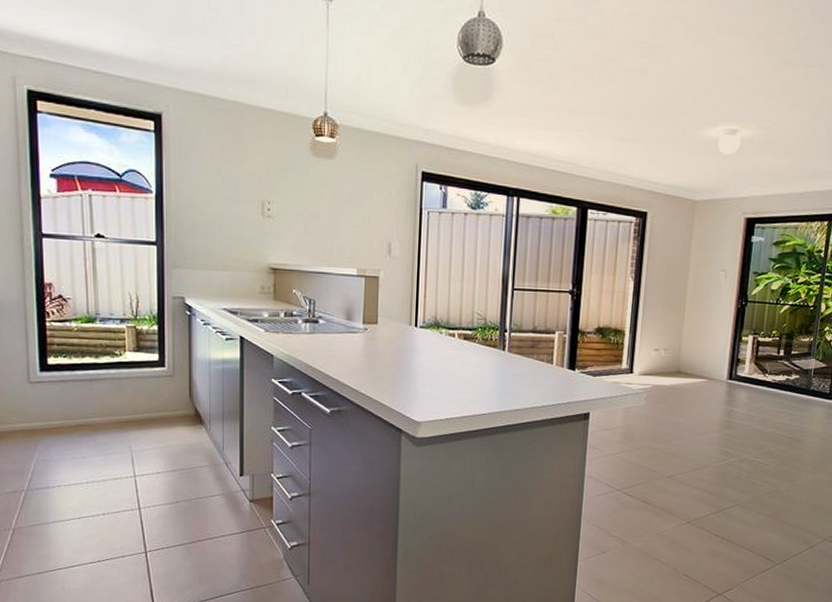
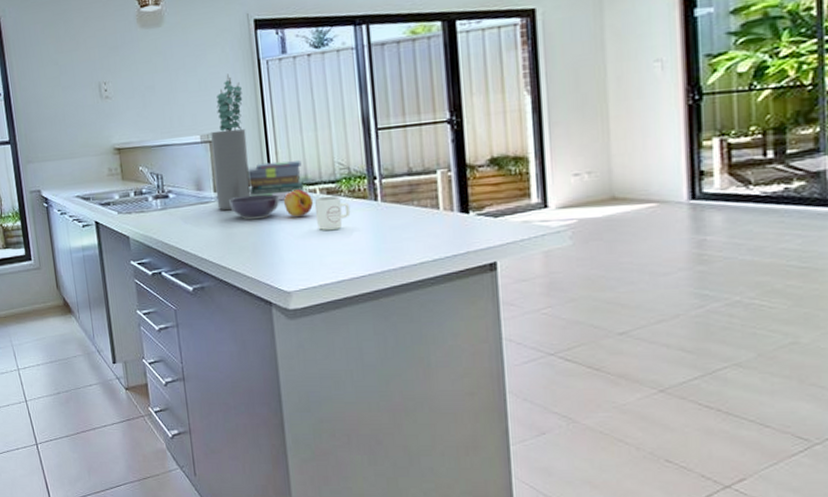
vase: none [364,216,402,343] -> present [211,74,251,211]
bowl: none [376,330,423,354] -> present [229,193,280,220]
books: none [396,303,446,340] -> present [247,160,304,201]
fruit: none [425,331,452,356] -> present [283,189,314,217]
mug: none [451,340,482,372] -> present [315,195,351,231]

